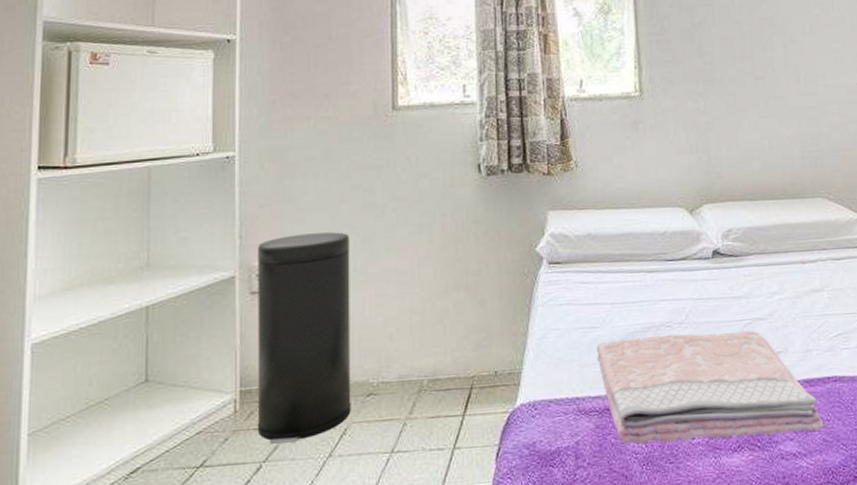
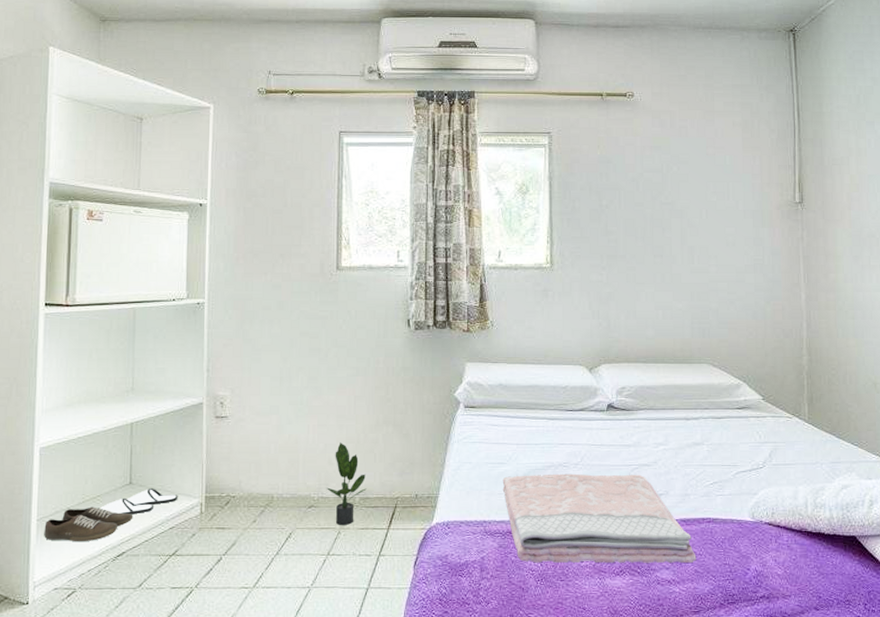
shoe: none [37,413,150,460] -> present [44,506,133,542]
slippers: none [109,384,206,421] -> present [100,487,178,515]
pedal bin: present [257,232,351,444] -> none [219,371,298,541]
potted plant: none [387,314,436,415] -> present [326,442,367,525]

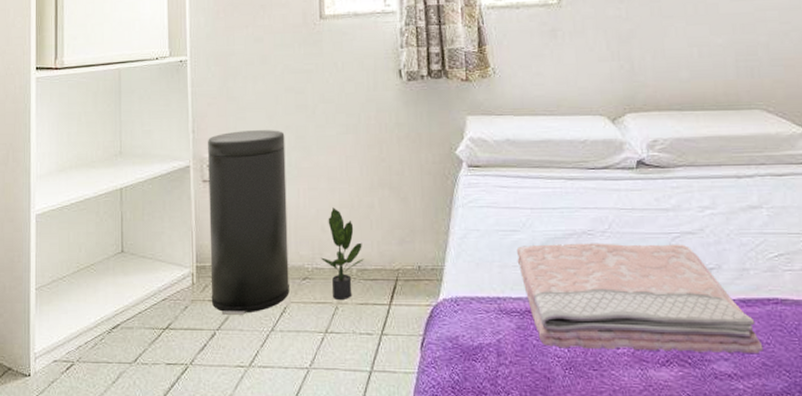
shoe: present [44,506,133,542] -> none [42,276,126,313]
slippers: present [100,487,178,515] -> none [95,256,169,285]
pedal bin: none [219,371,298,541] -> present [208,130,289,315]

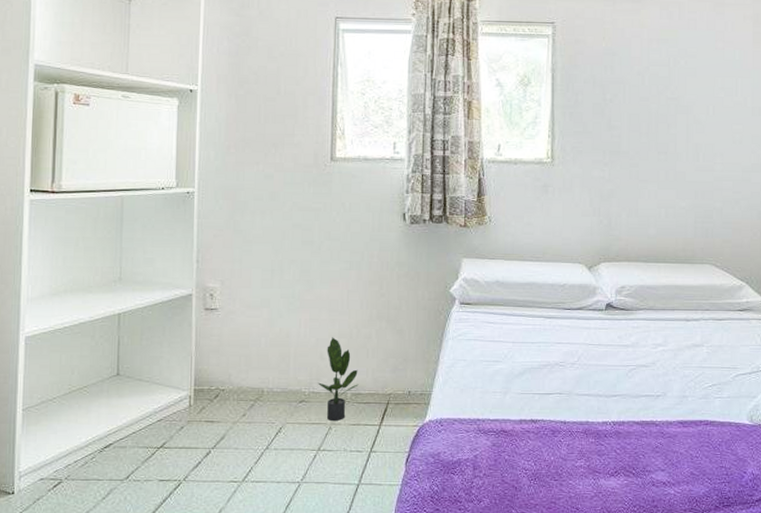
pedal bin: present [208,130,289,315] -> none [208,263,290,434]
towel: present [516,243,764,353] -> none [497,373,693,465]

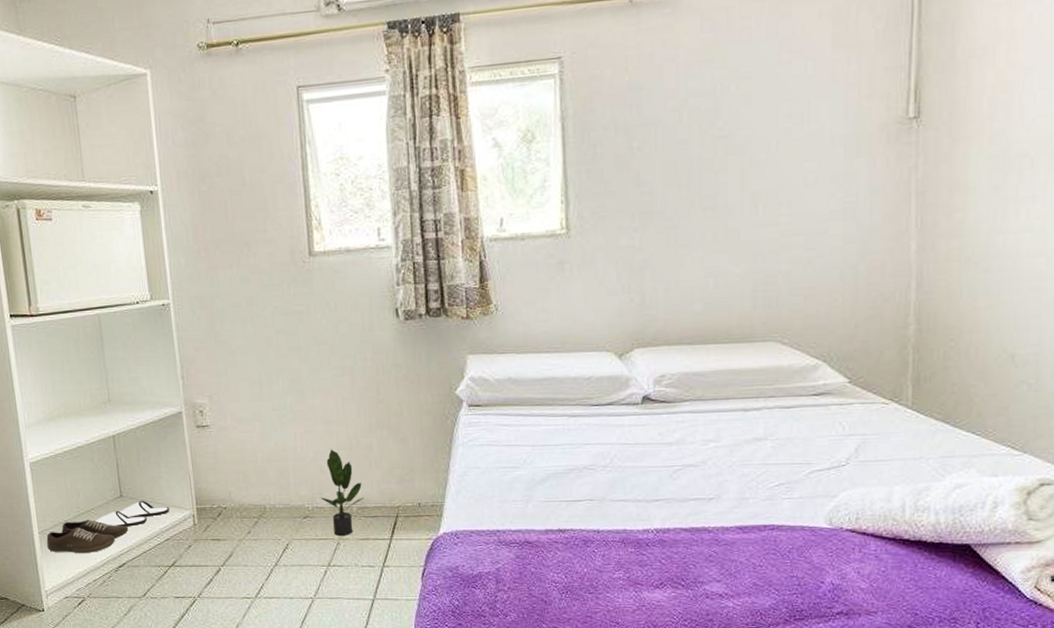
shoe: none [30,397,121,433] -> present [46,519,129,554]
slippers: none [87,379,166,406] -> present [96,500,170,527]

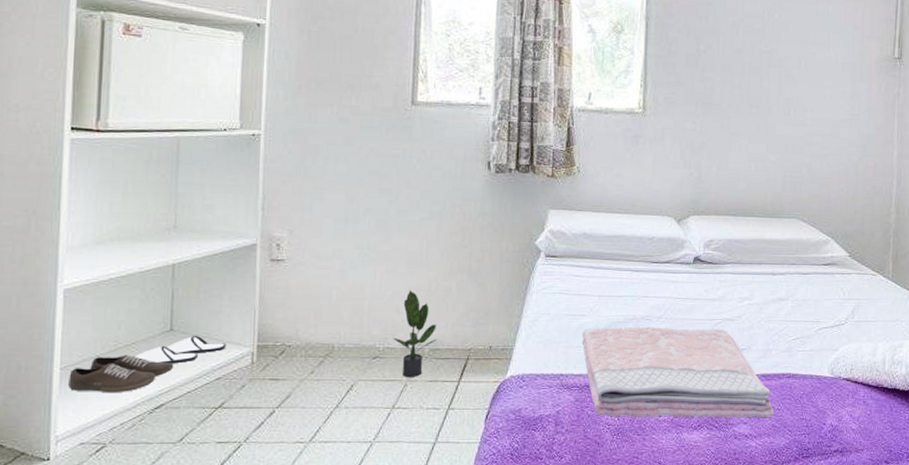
towel: none [516,476,756,575] -> present [581,327,775,418]

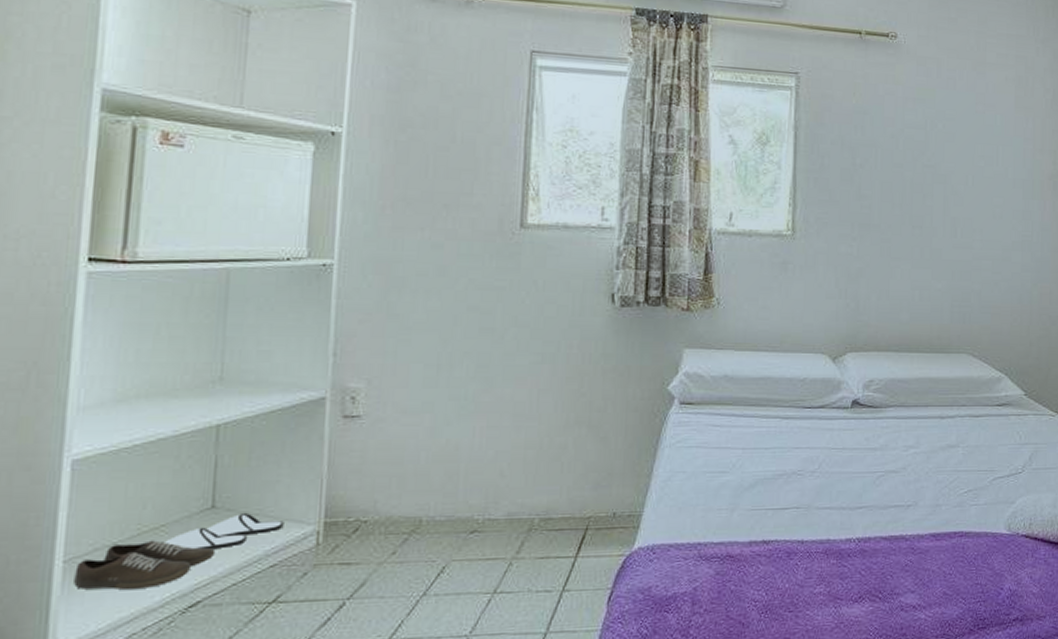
potted plant: present [393,290,437,377] -> none [495,449,550,554]
towel: present [581,327,775,418] -> none [723,482,946,592]

